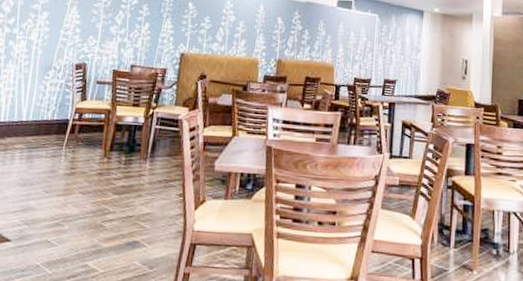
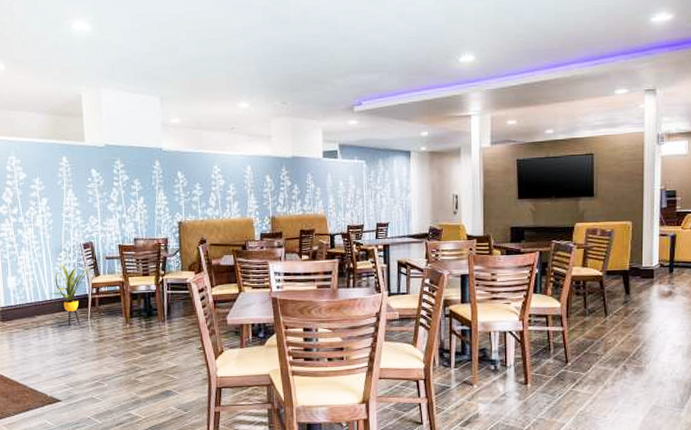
house plant: none [28,81,81,154] -> present [50,263,94,327]

